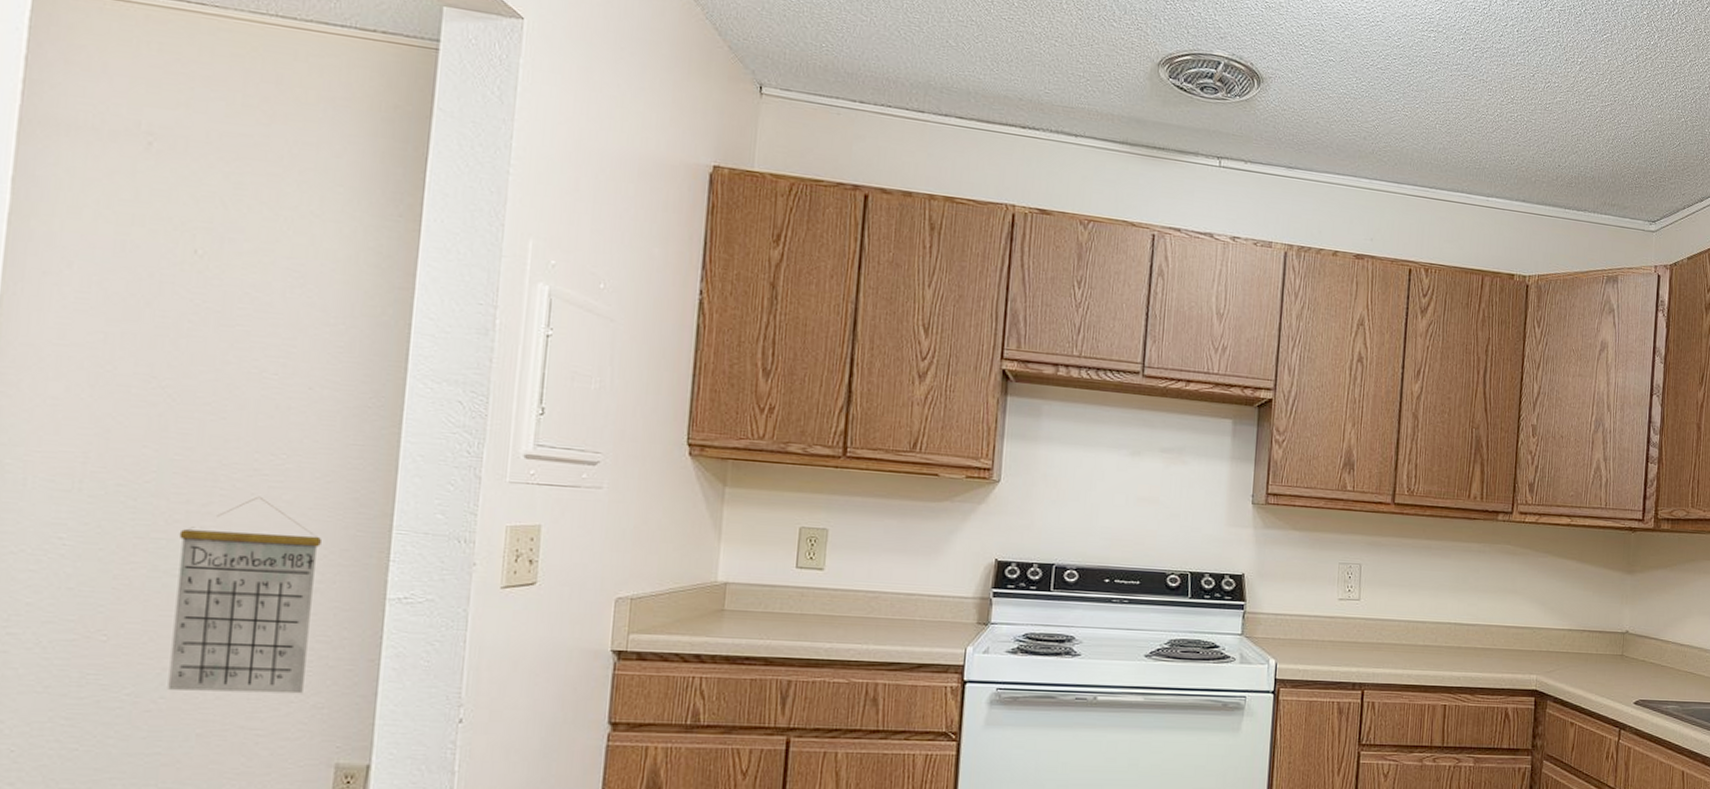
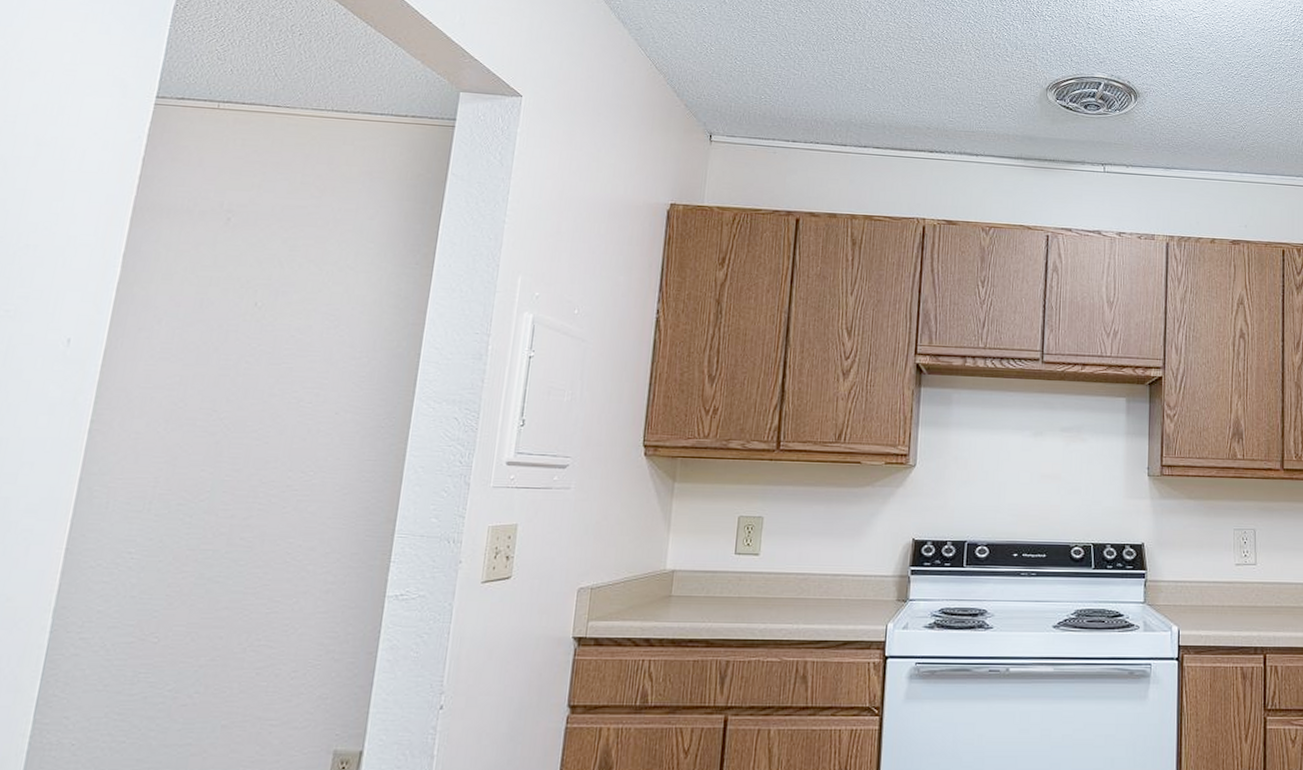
calendar: present [167,496,321,694] -> none [202,509,336,686]

